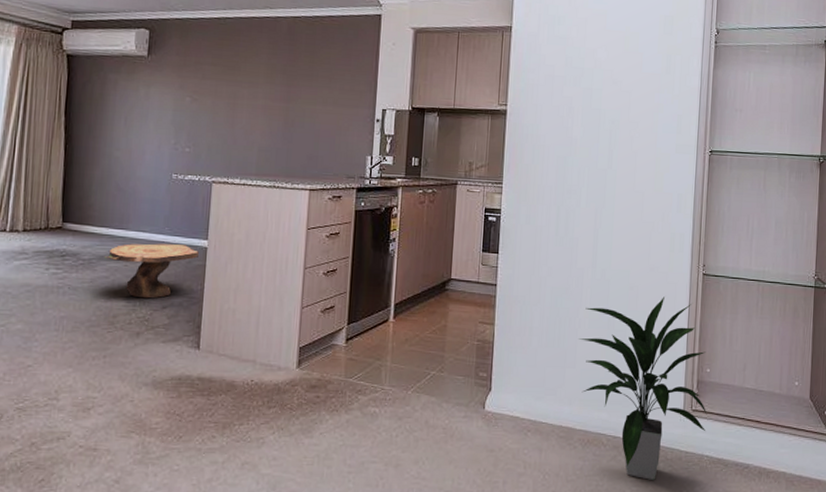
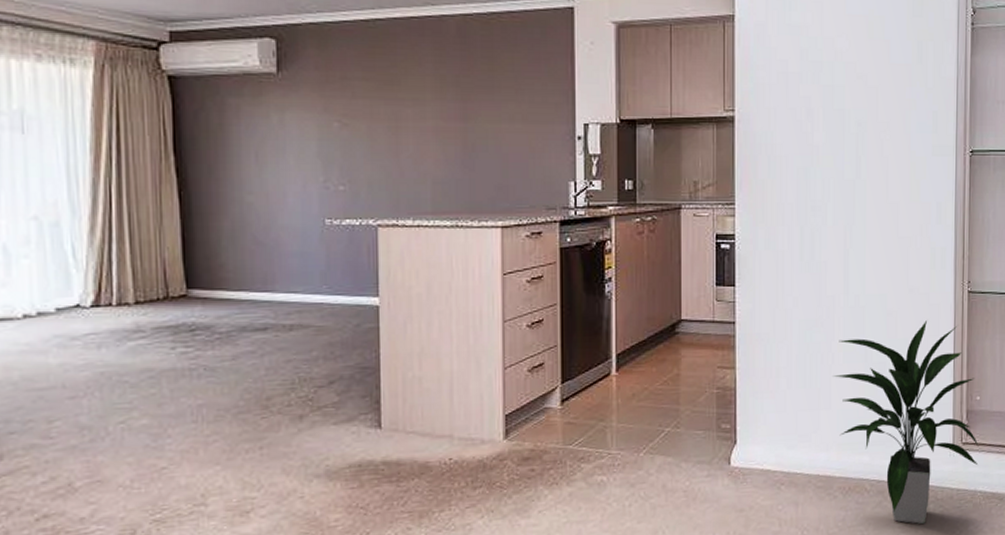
side table: present [104,243,199,299] -> none [246,305,369,374]

